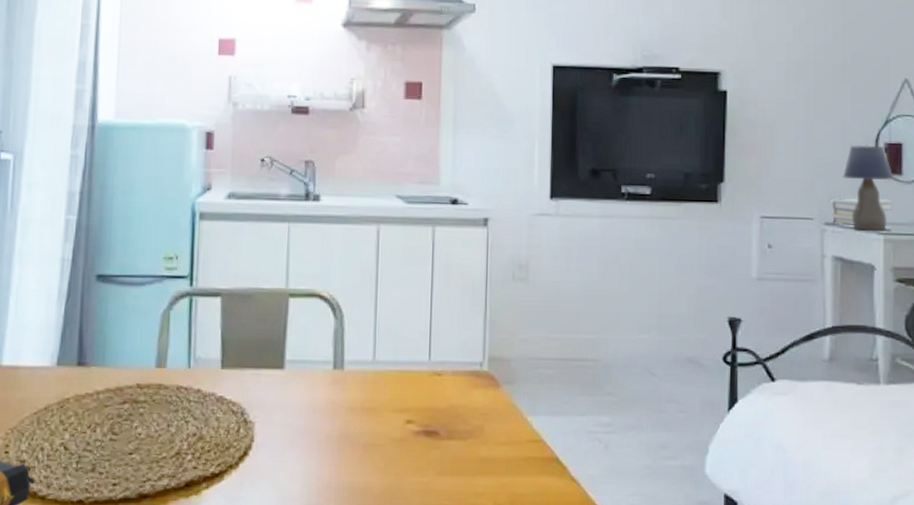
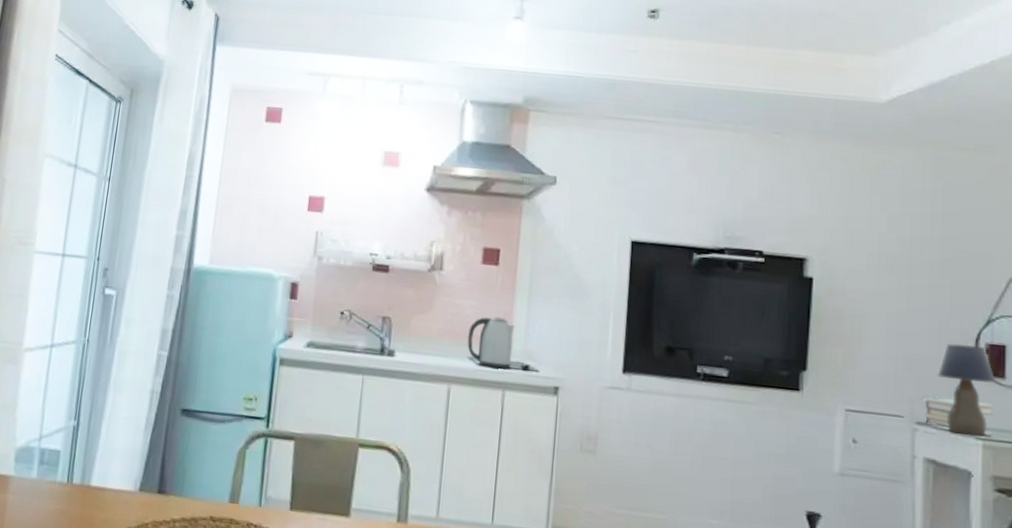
kettle: none [393,151,441,206] -> present [467,316,515,370]

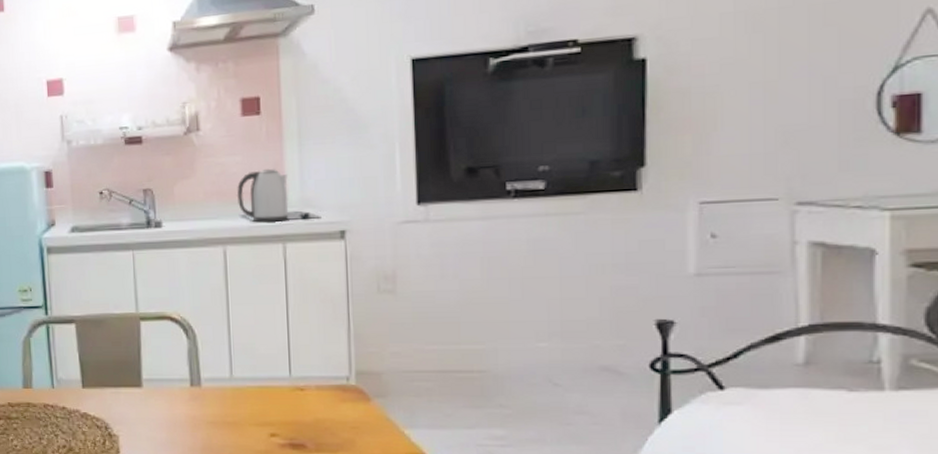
books: present [922,396,992,427] -> none [802,166,903,203]
table lamp: present [937,343,997,437] -> none [823,99,910,209]

